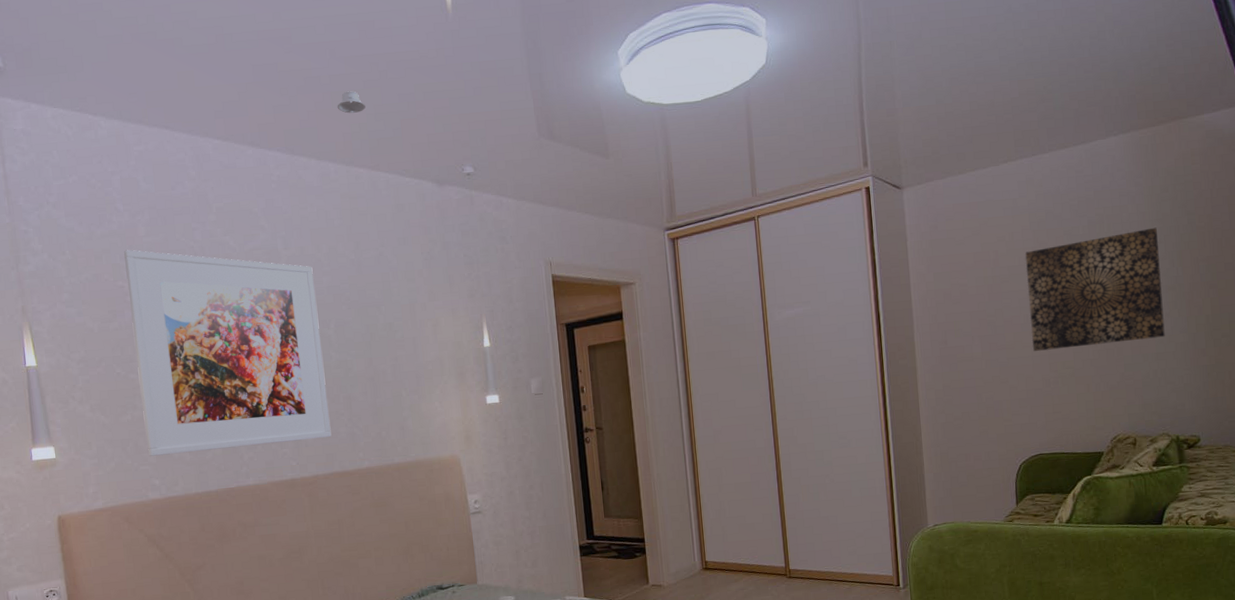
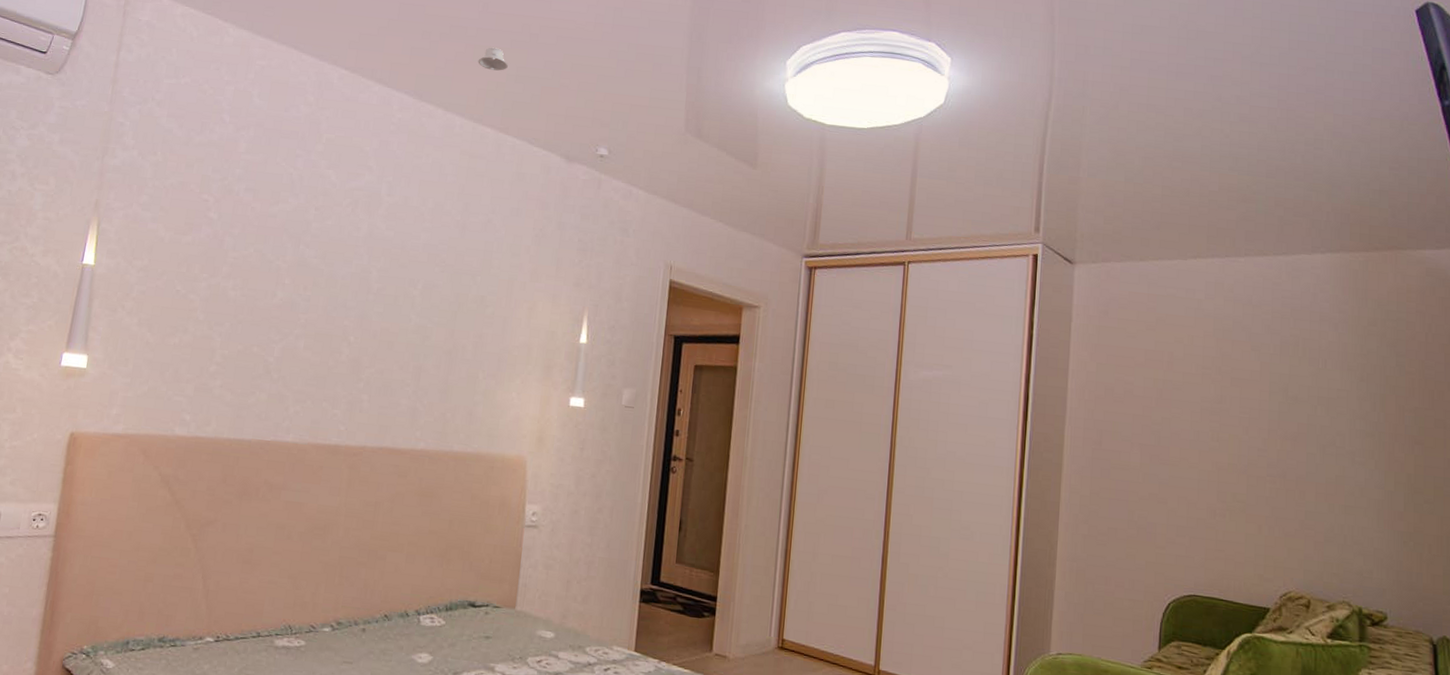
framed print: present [123,249,332,456] -> none [186,163,413,408]
wall art: present [1025,227,1165,352] -> none [1200,360,1360,489]

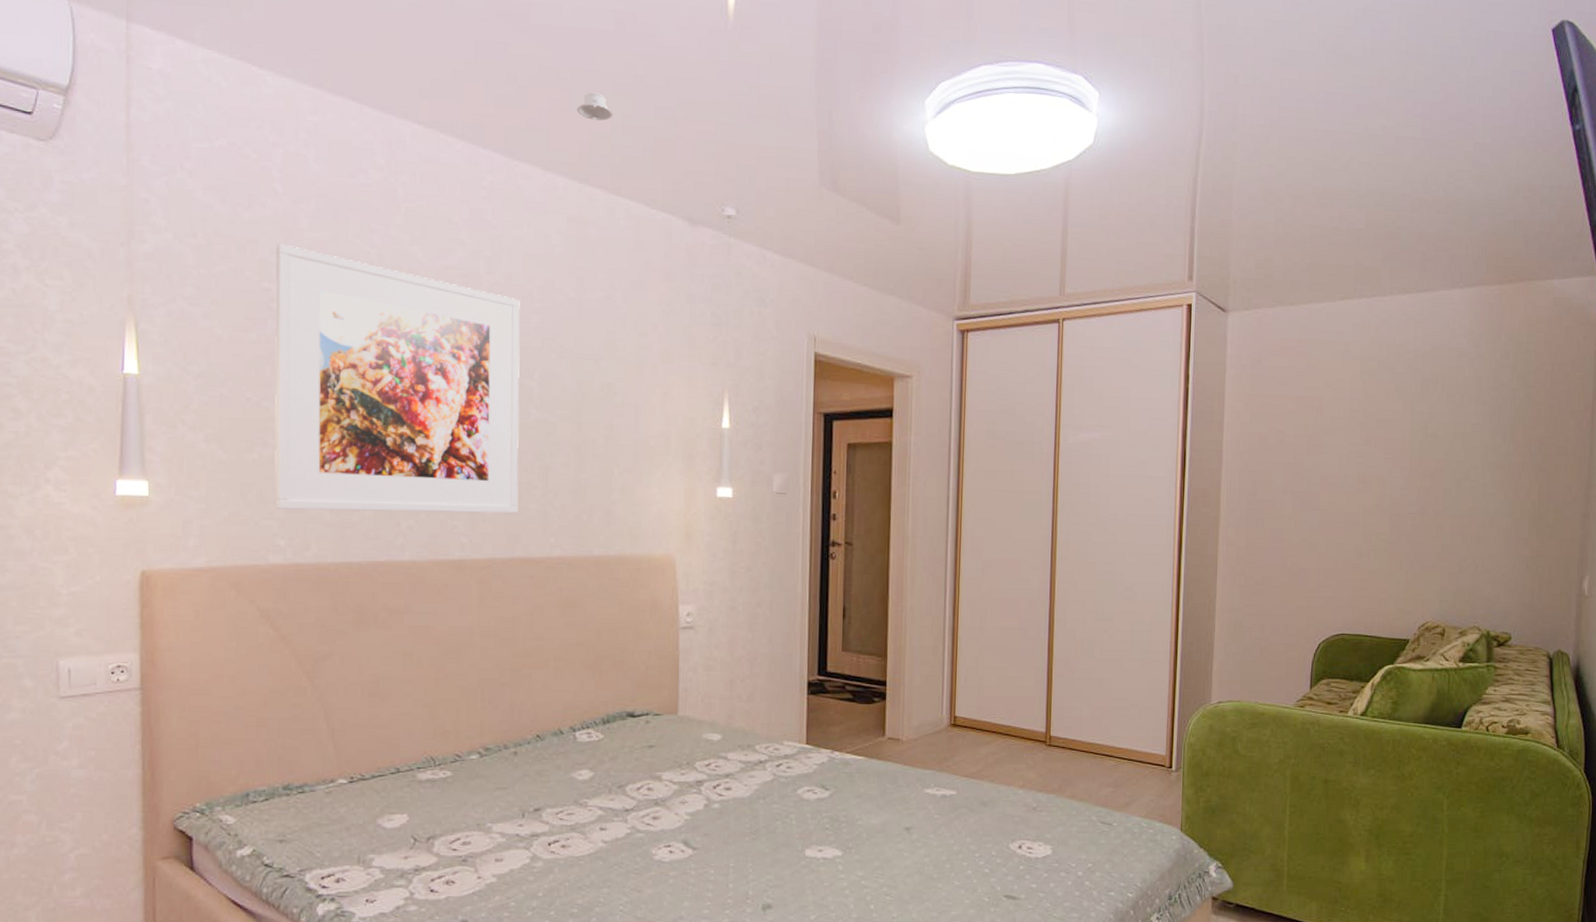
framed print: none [186,163,413,408] -> present [274,243,520,514]

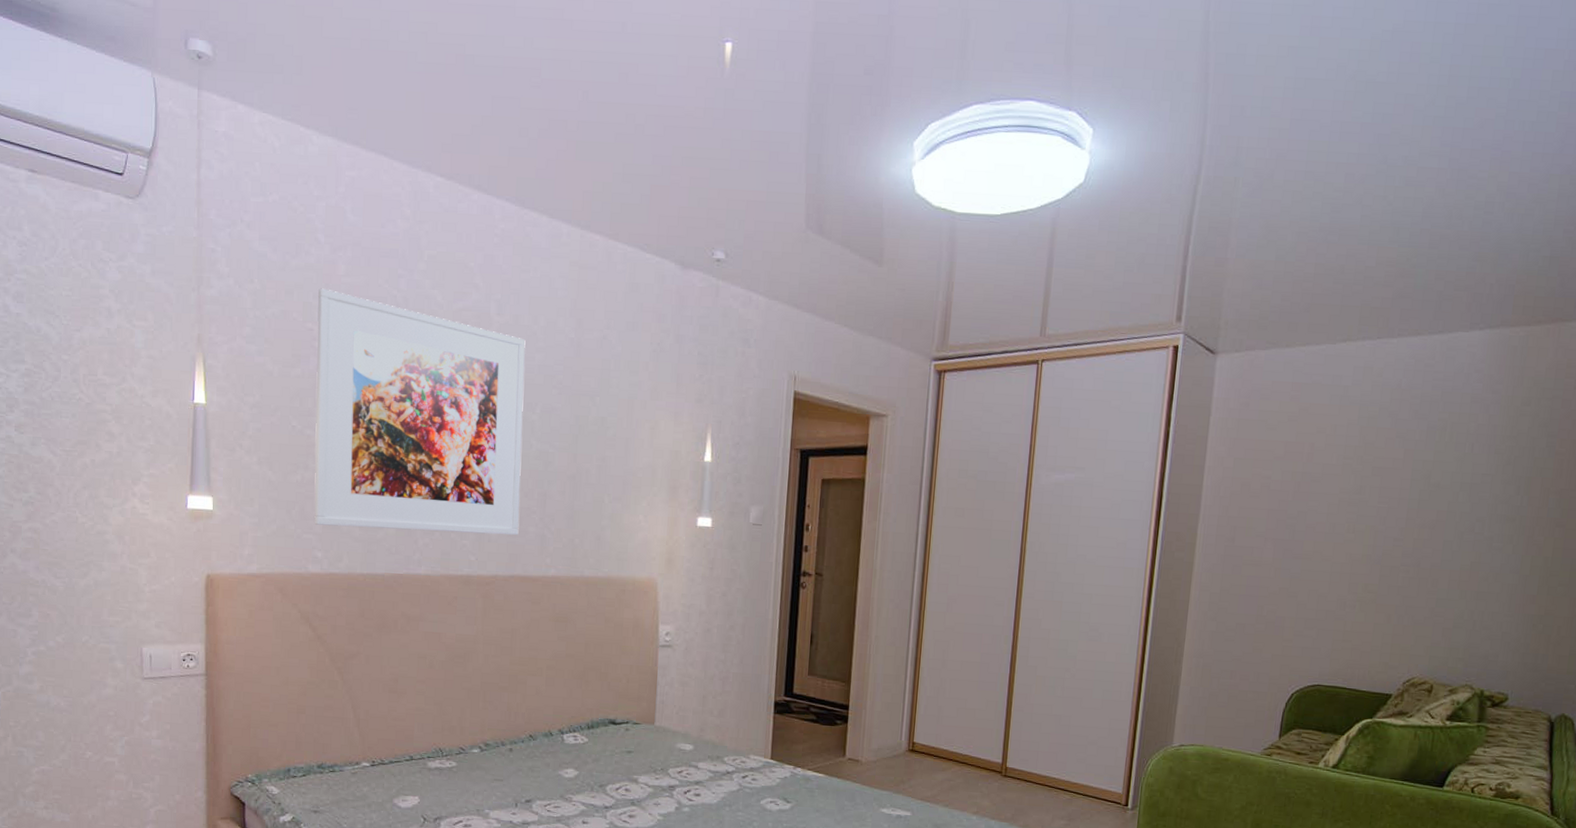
recessed light: present [577,92,612,121] -> none [581,142,614,170]

